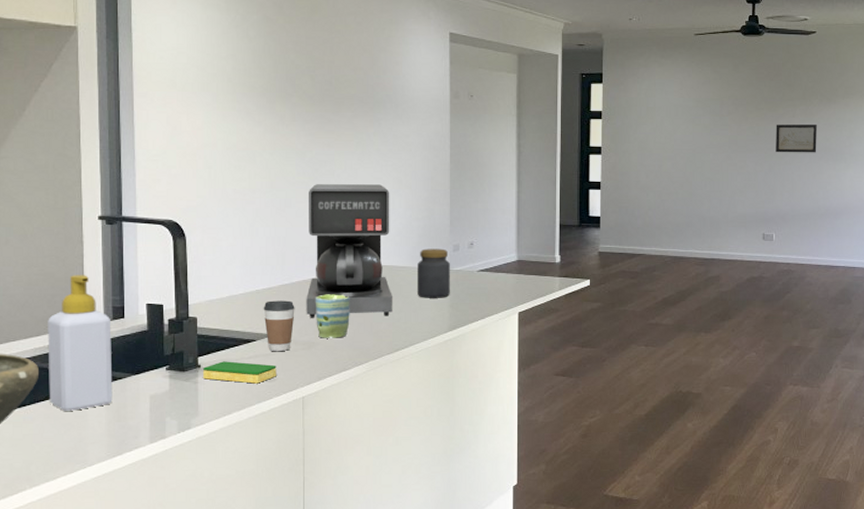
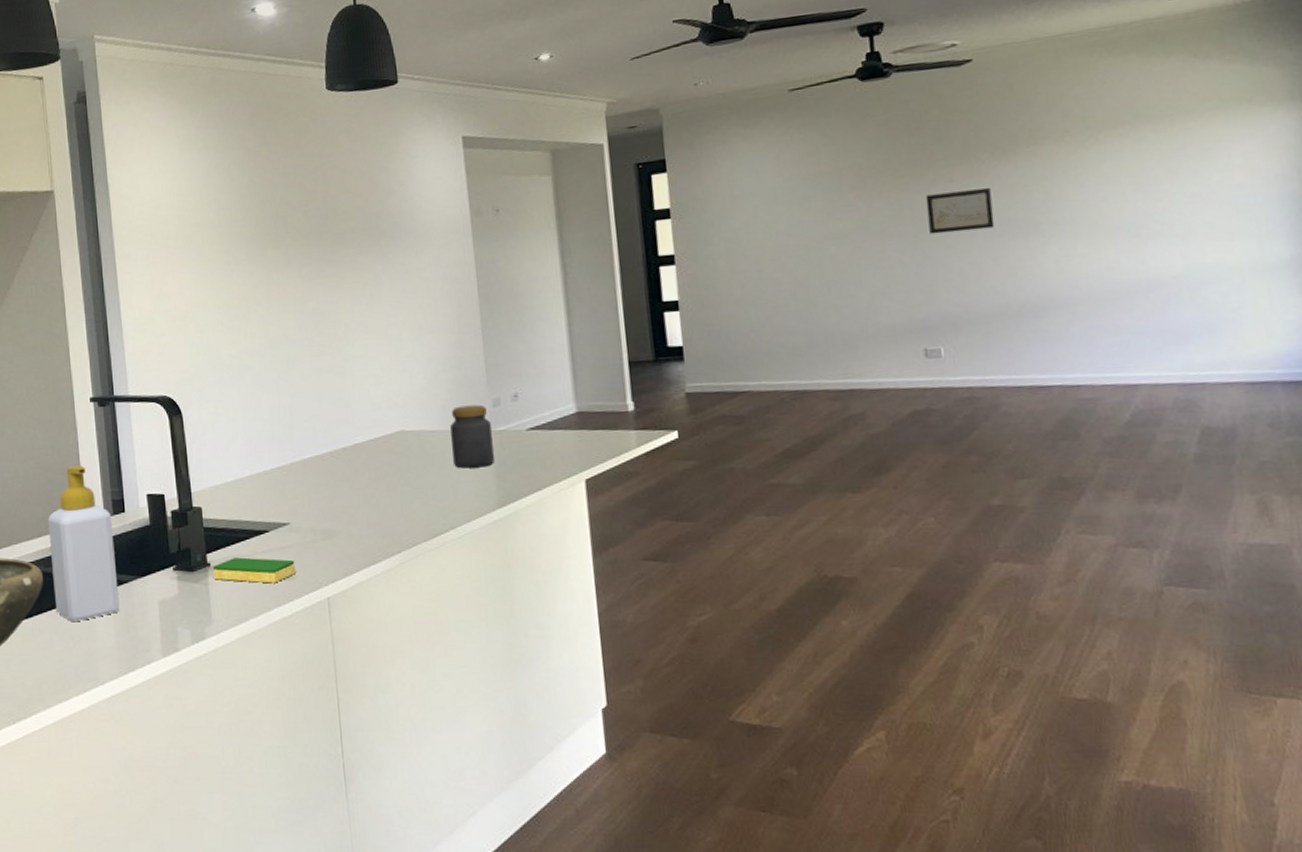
coffee cup: present [263,300,295,352] -> none [273,481,310,544]
coffee maker: present [306,184,392,318] -> none [313,332,425,501]
mug: present [315,294,350,338] -> none [331,469,375,525]

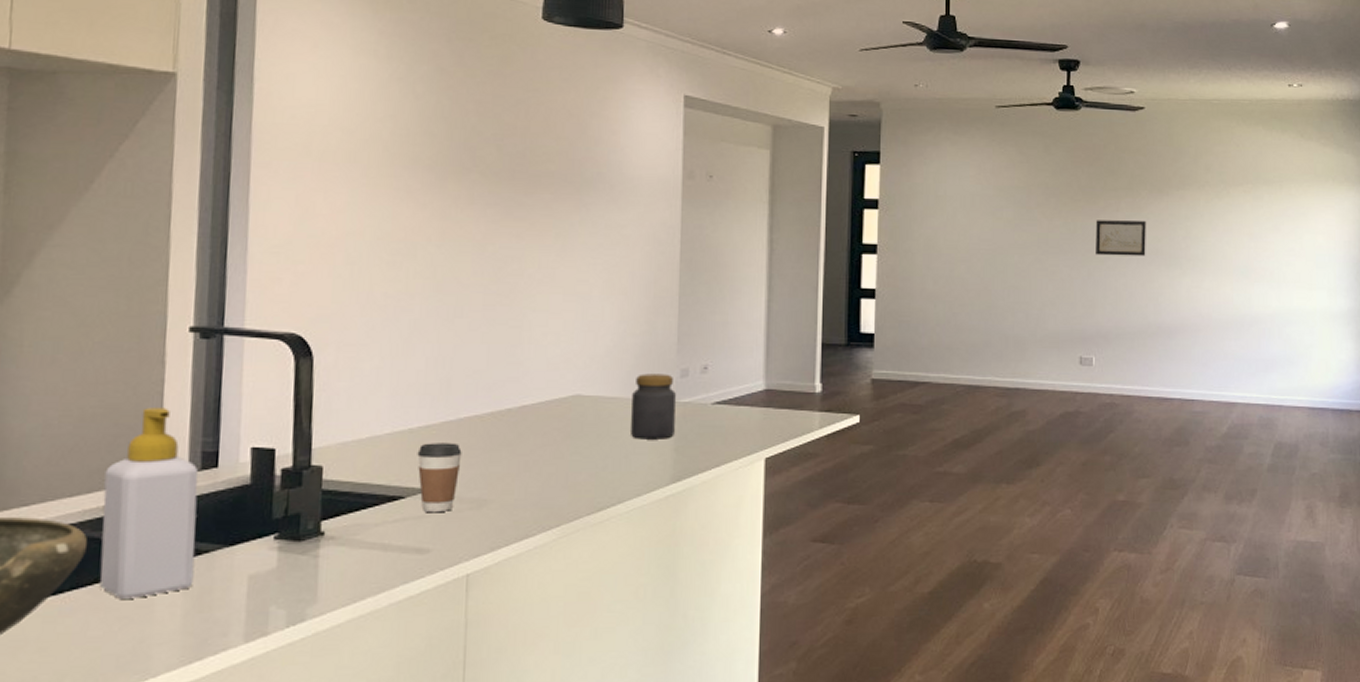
dish sponge: present [213,557,295,584] -> none [327,526,432,557]
coffee cup: none [273,481,310,544] -> present [417,443,462,513]

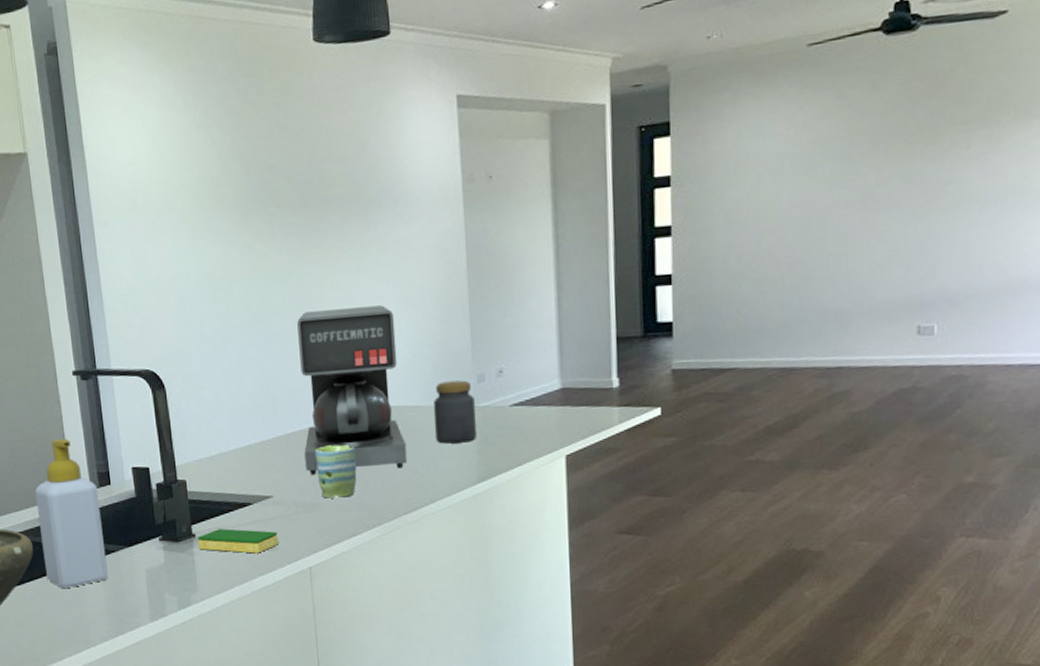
dish sponge: none [327,526,432,557] -> present [198,528,278,554]
coffee cup: present [417,443,462,513] -> none [257,455,293,517]
coffee maker: none [477,287,598,467] -> present [297,305,407,475]
mug: none [489,434,539,494] -> present [314,444,357,498]
wall art: present [1096,220,1146,256] -> none [938,155,1007,206]

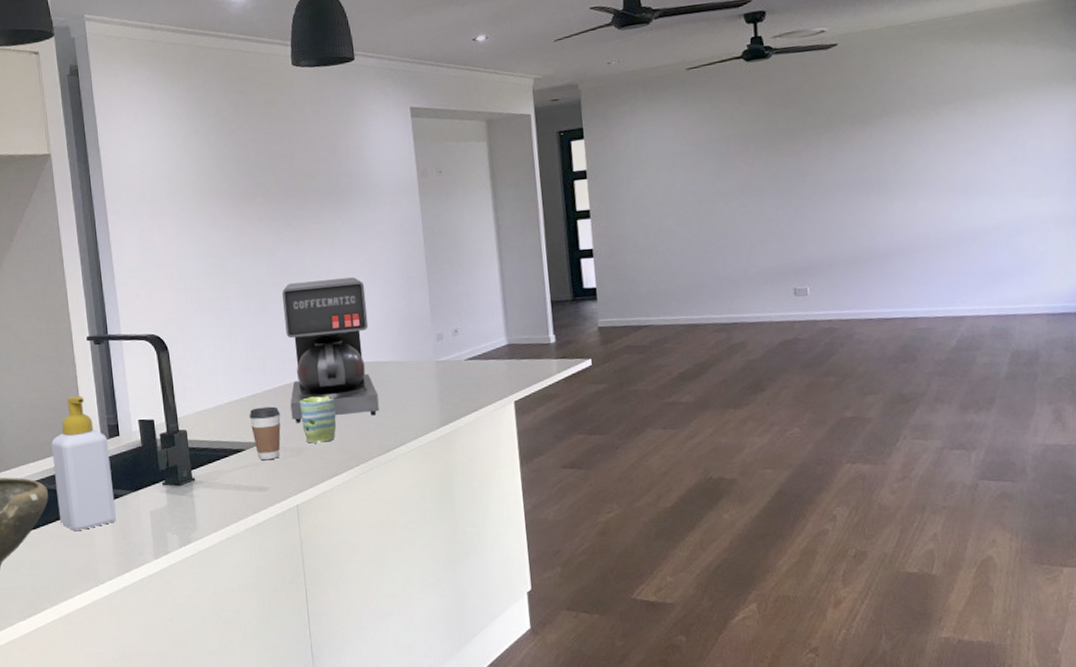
dish sponge: present [198,528,278,554] -> none [197,472,269,495]
coffee cup: none [257,455,293,517] -> present [249,406,281,461]
jar: present [434,380,476,444] -> none [400,339,438,394]

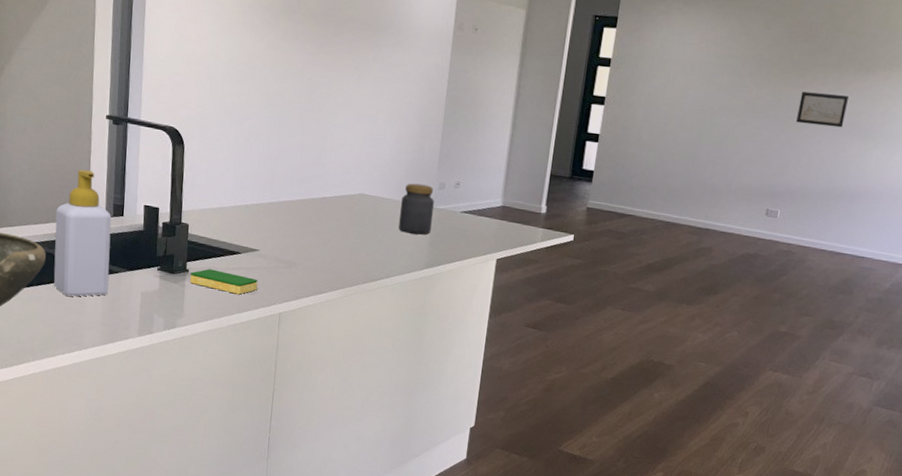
dish sponge: none [197,472,269,495] -> present [190,269,258,295]
coffee cup: present [249,406,281,461] -> none [250,216,280,267]
coffee maker: present [282,277,379,423] -> none [290,106,383,246]
mug: present [299,395,337,443] -> none [298,216,333,262]
jar: none [400,339,438,394] -> present [399,183,434,235]
wall art: none [797,153,853,192] -> present [796,91,849,128]

